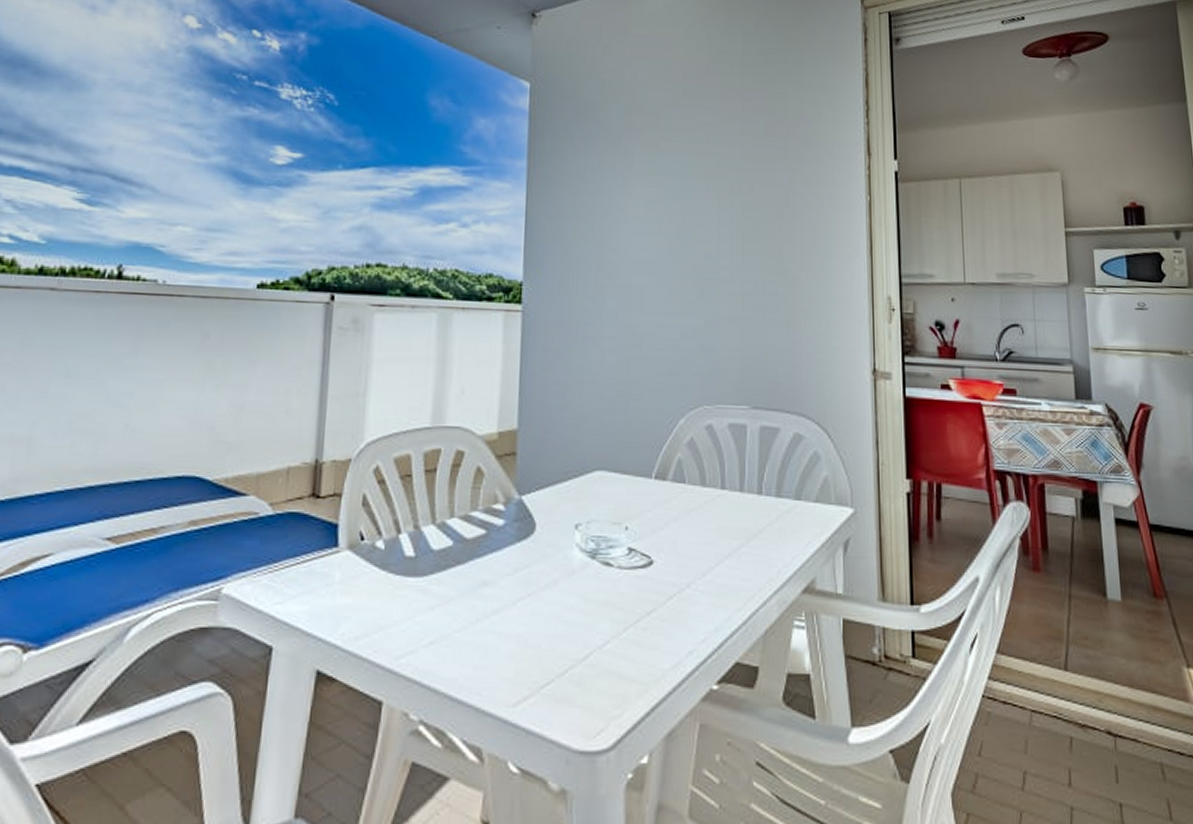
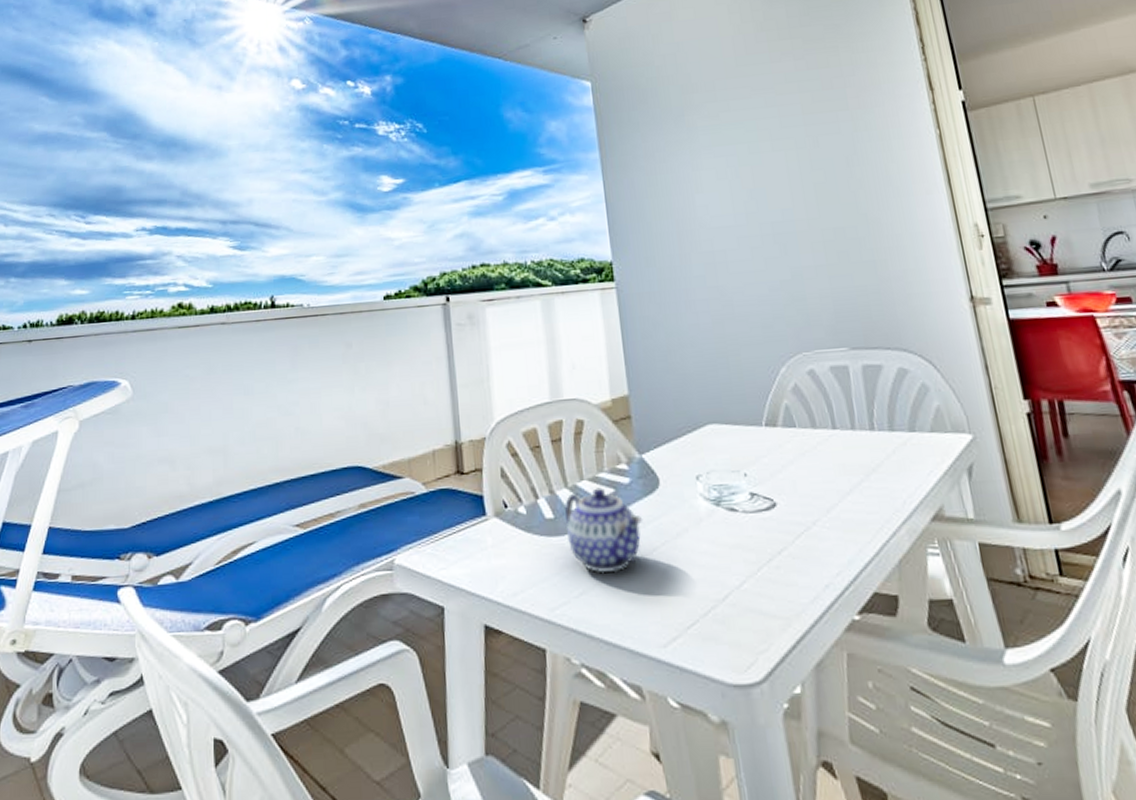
teapot: none [426,527,512,622] -> present [564,487,643,574]

